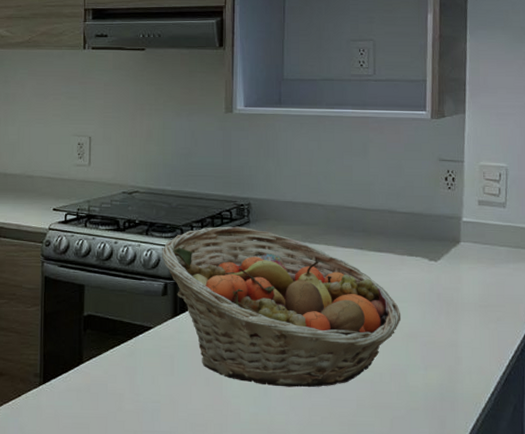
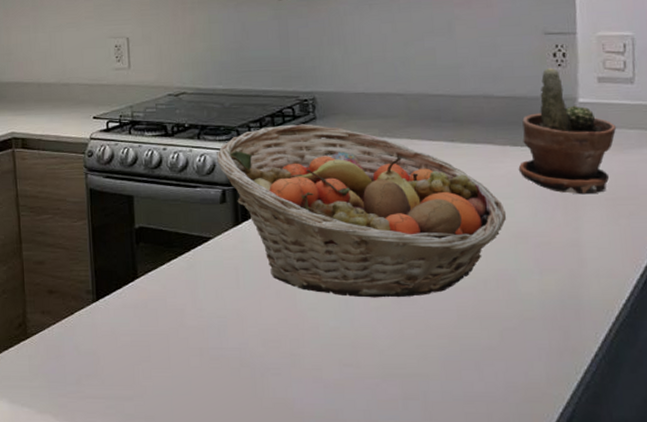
potted plant: none [413,189,491,301] -> present [518,67,617,195]

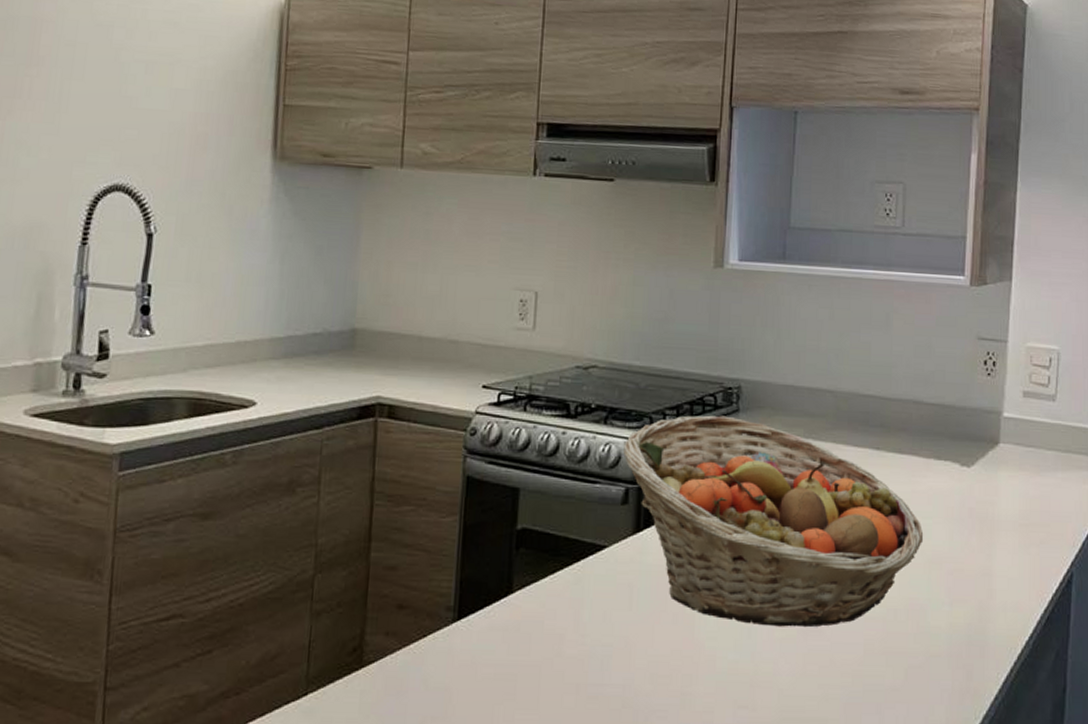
potted plant: present [518,67,617,195] -> none [940,376,1036,519]

